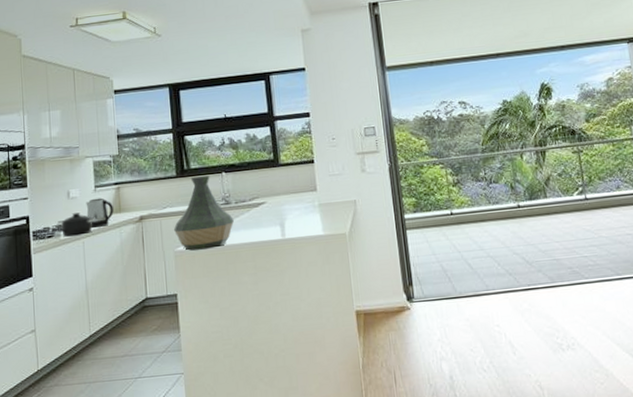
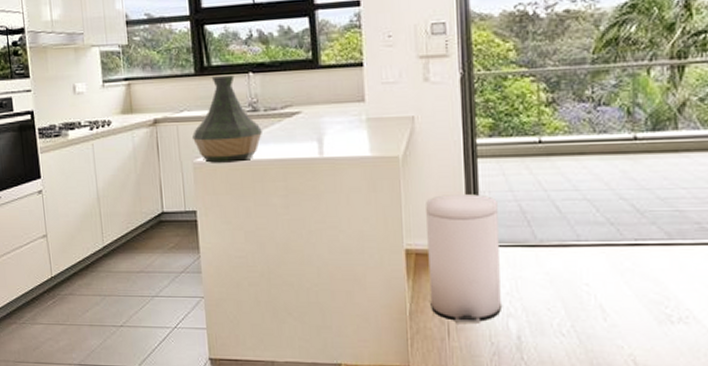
saucepan: present [57,212,95,237] -> none [64,110,105,137]
kettle: present [86,198,114,228] -> none [93,95,124,129]
pedal bin: none [368,259,435,372] -> present [424,194,501,325]

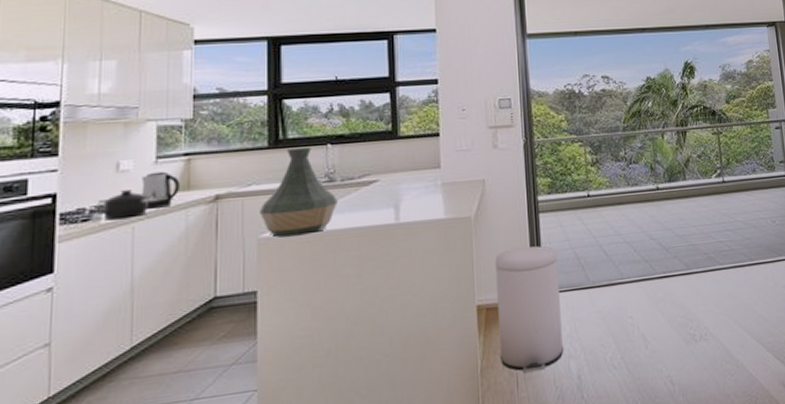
saucepan: none [64,110,105,137] -> present [98,190,153,221]
kettle: none [93,95,124,129] -> present [141,171,180,209]

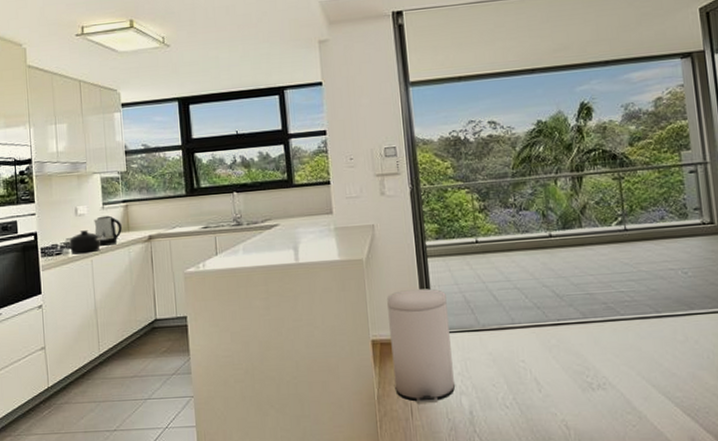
vase: present [258,148,337,239] -> none [183,195,245,274]

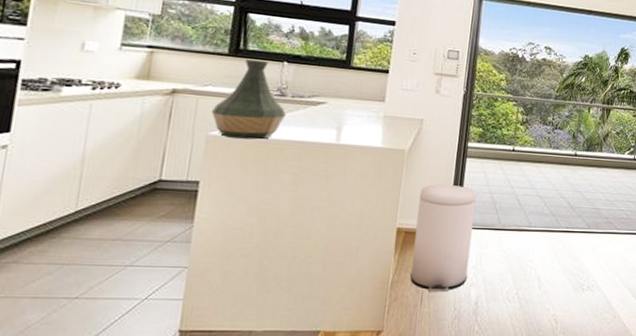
saucepan: present [65,230,104,255] -> none [60,69,114,96]
kettle: present [94,215,122,246] -> none [102,57,141,92]
vase: none [183,195,245,274] -> present [211,59,286,140]

